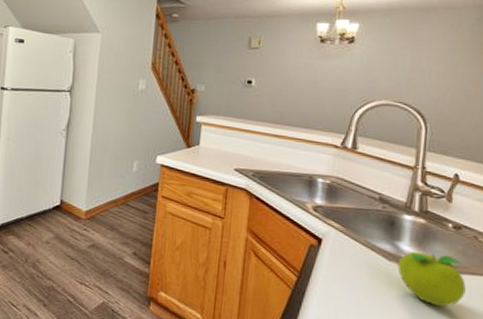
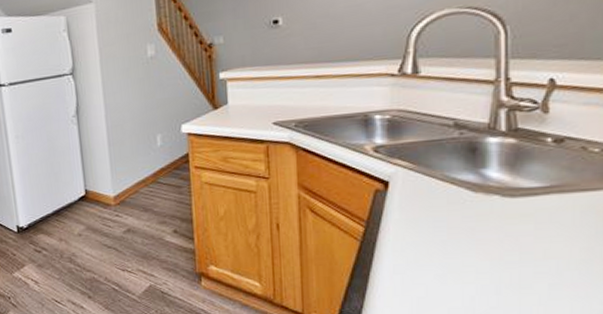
fruit: present [397,251,466,307] -> none [486,175,576,233]

